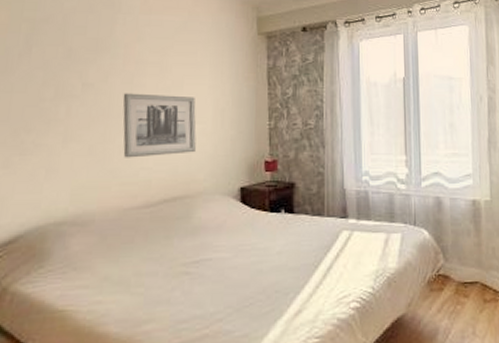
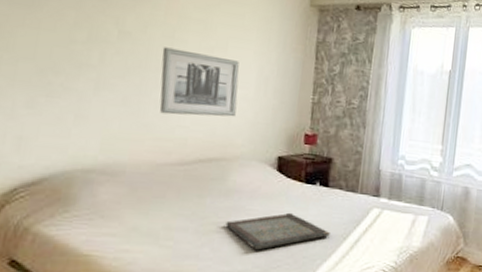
serving tray: none [194,244,300,290] -> present [225,212,330,251]

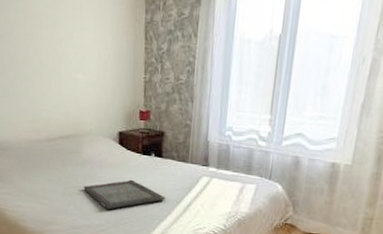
wall art: present [159,47,239,117] -> none [25,44,84,101]

